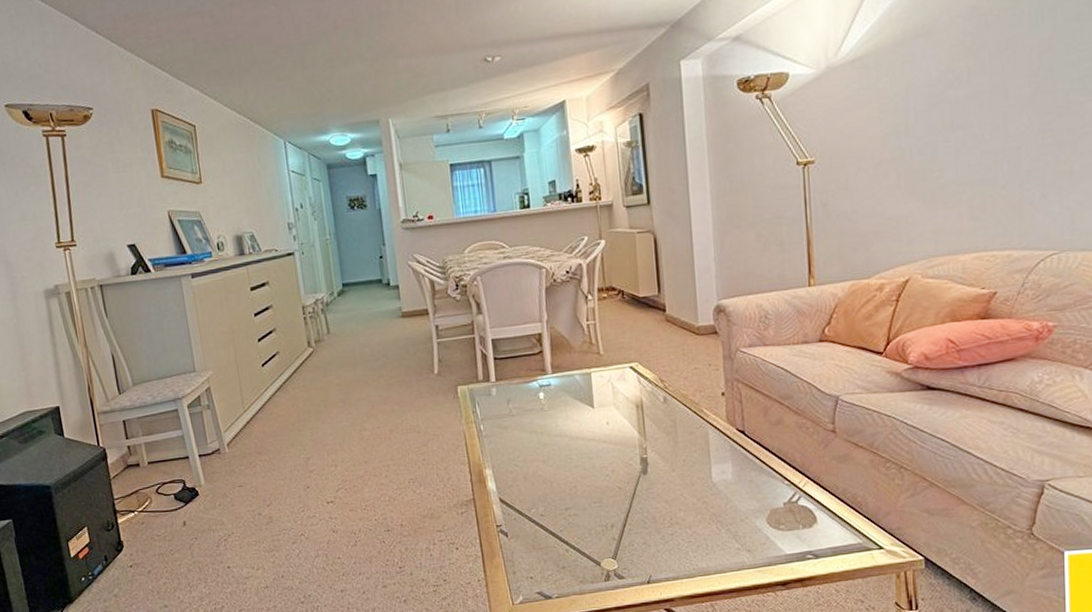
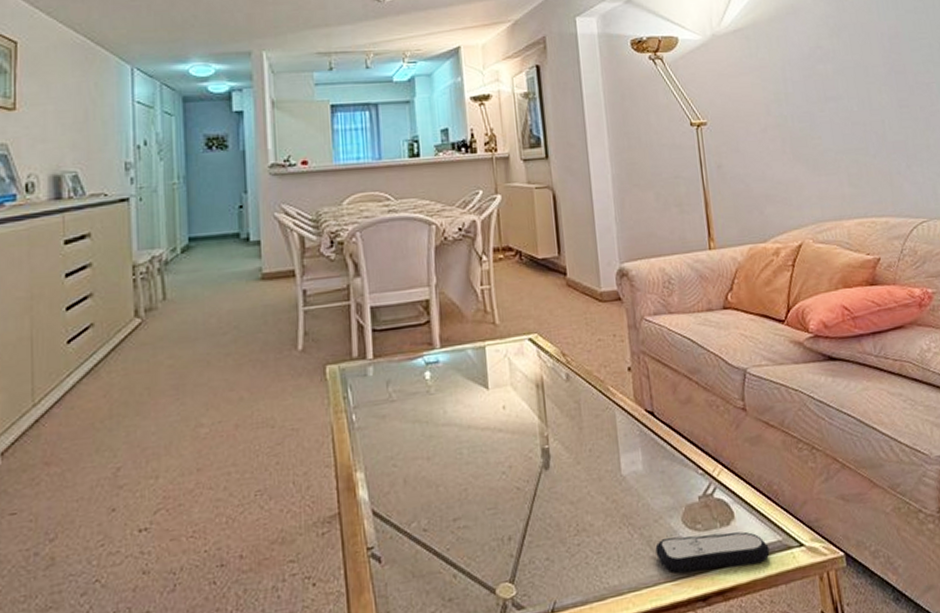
remote control: none [741,533,849,563] -> present [655,531,770,574]

